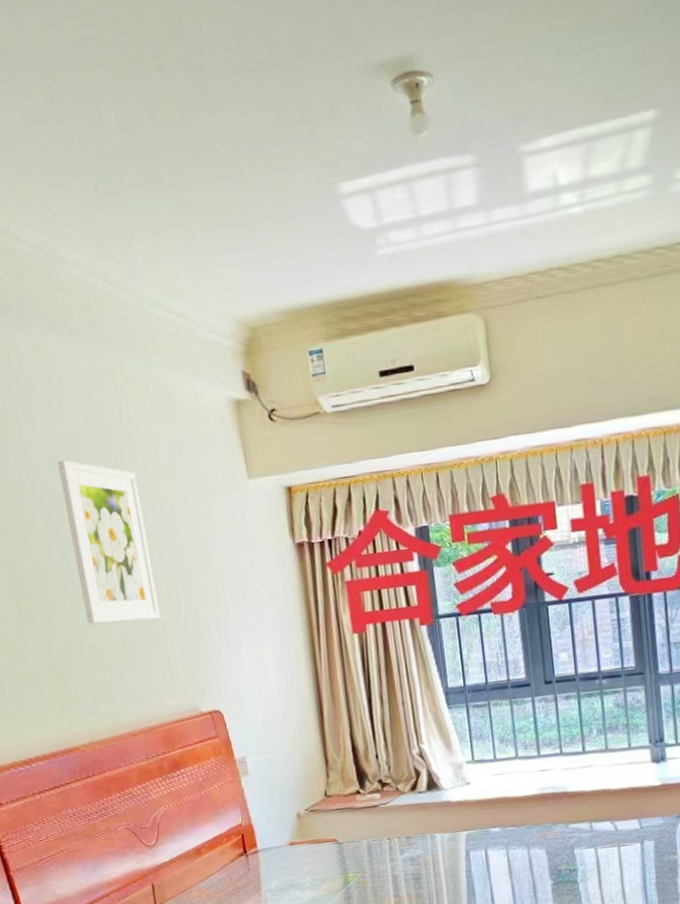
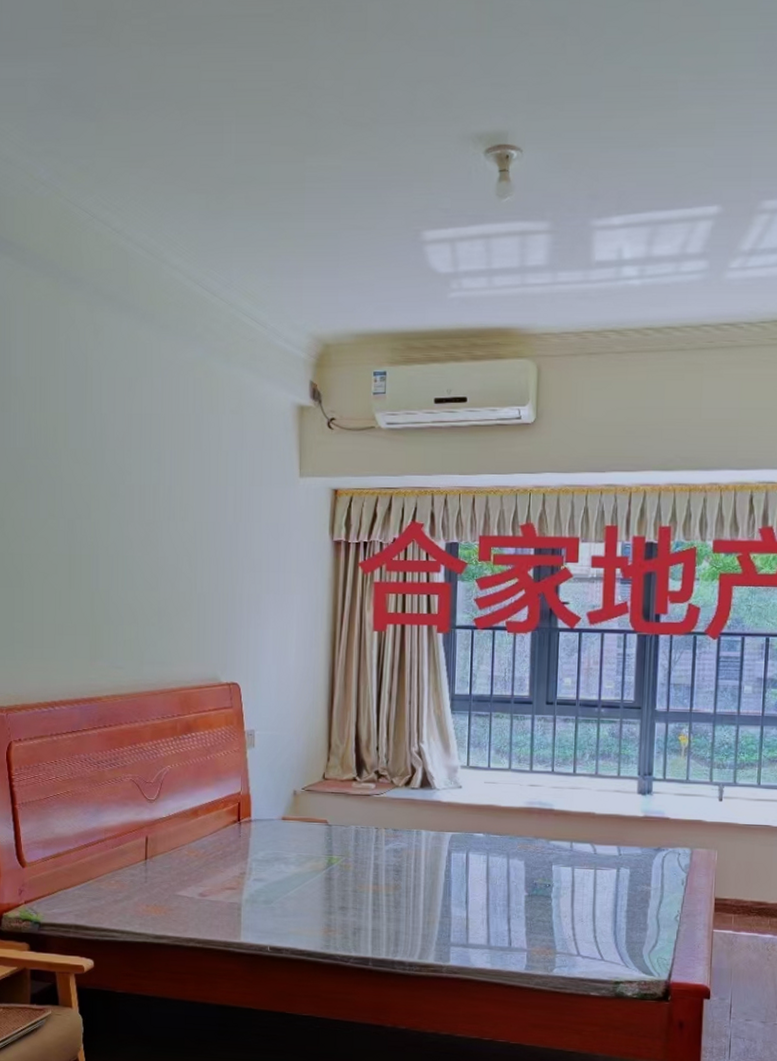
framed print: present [57,460,161,625] -> none [129,436,199,591]

